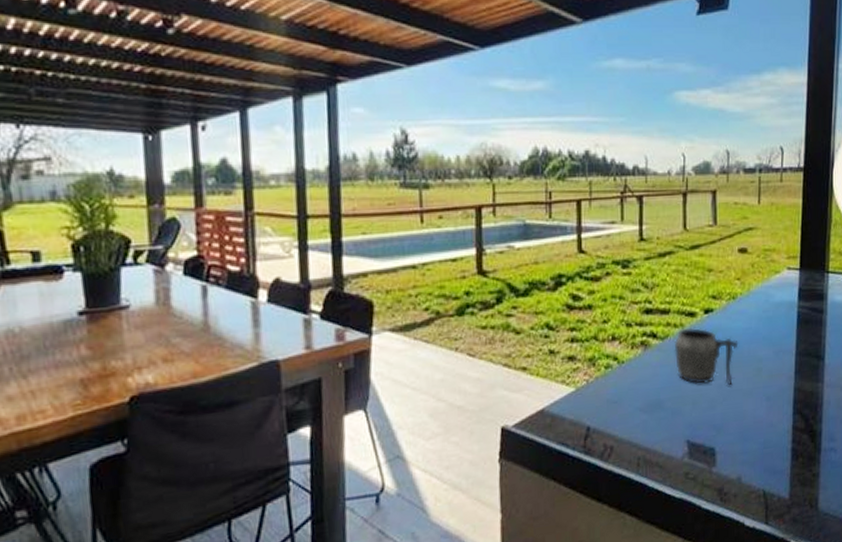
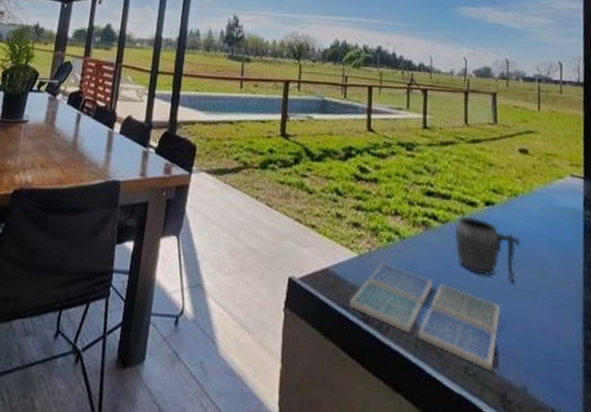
drink coaster: none [569,390,718,472] -> present [349,262,500,372]

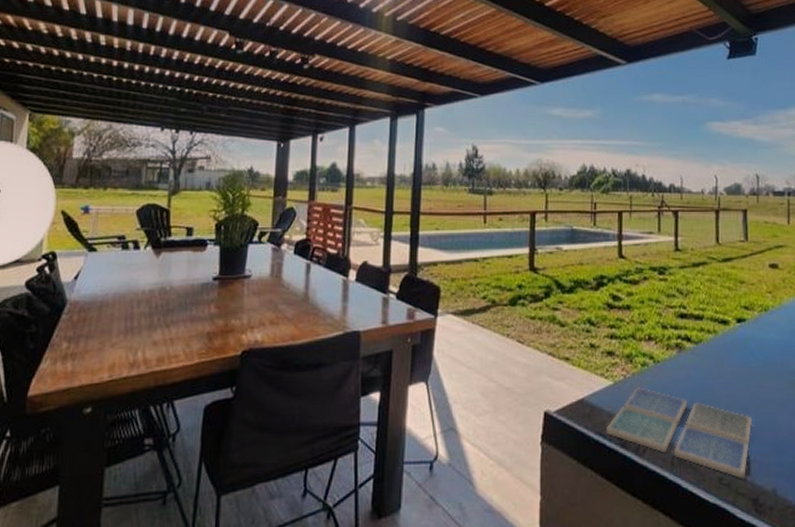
mug: present [454,215,521,284] -> none [707,334,771,395]

